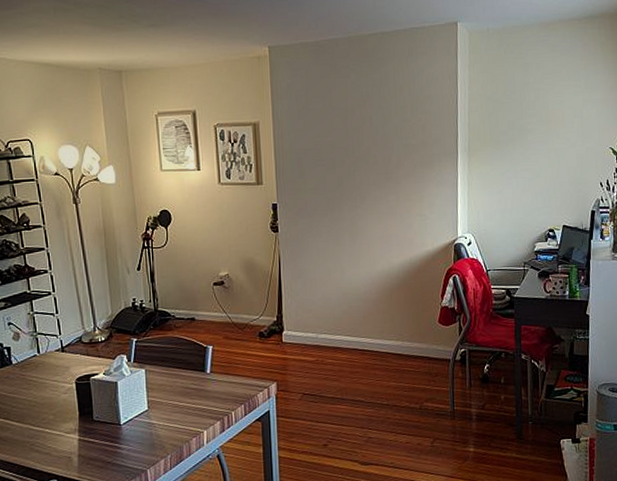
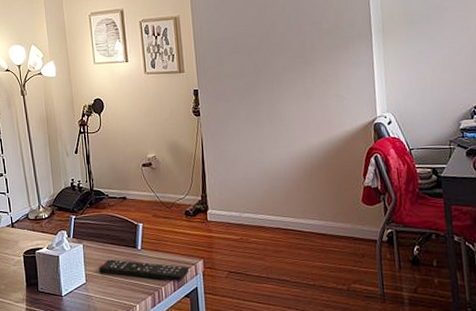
remote control: none [163,384,261,405] -> present [99,259,189,281]

